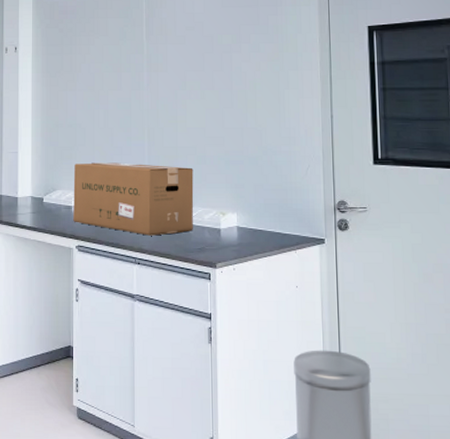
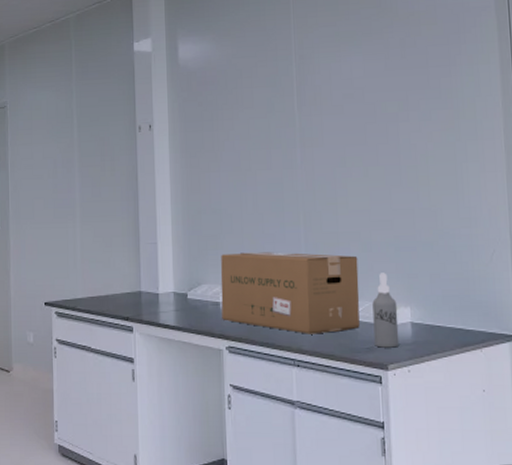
spray bottle: none [205,183,227,249] -> present [372,272,400,348]

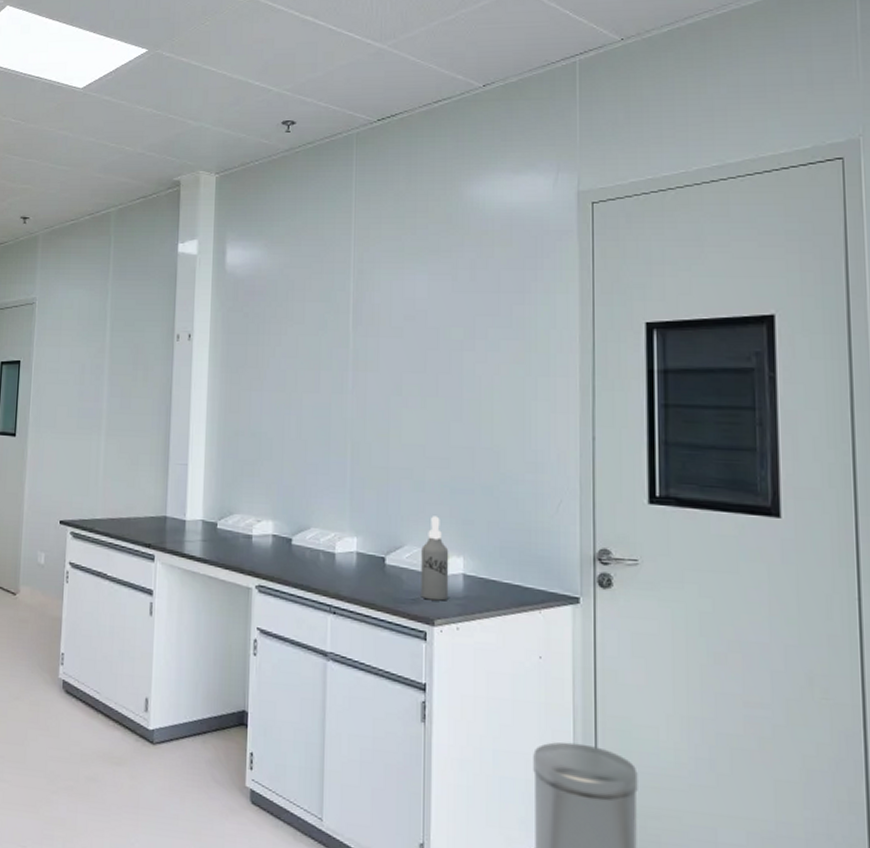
box: present [220,252,360,334] -> none [253,482,408,579]

